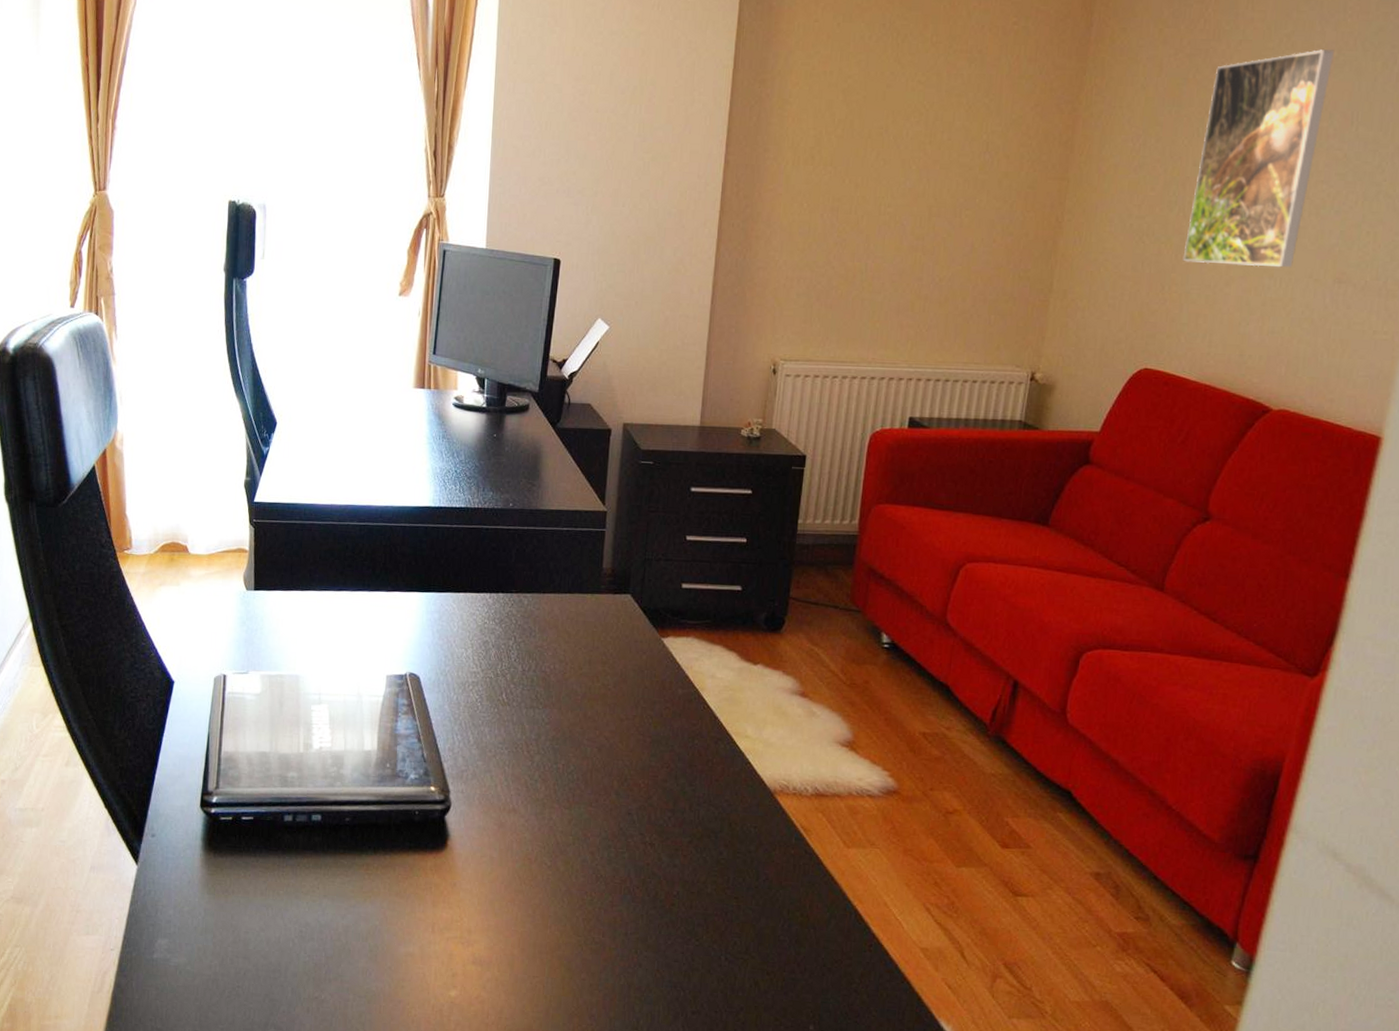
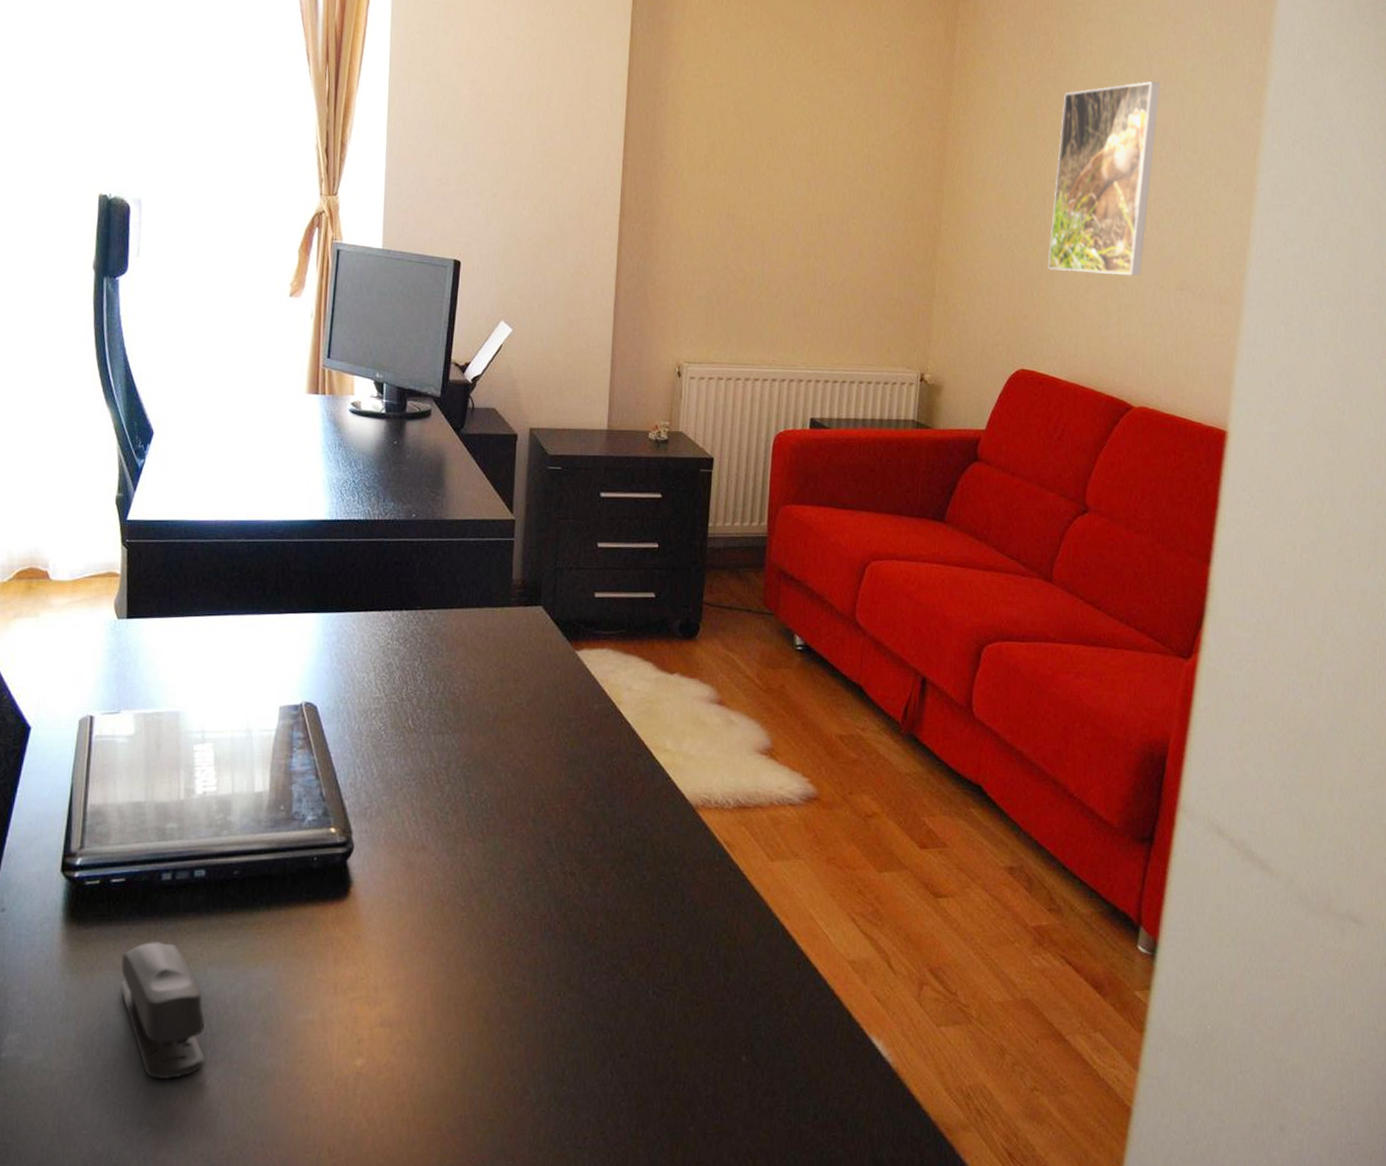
stapler: none [249,873,321,991] -> present [119,942,205,1080]

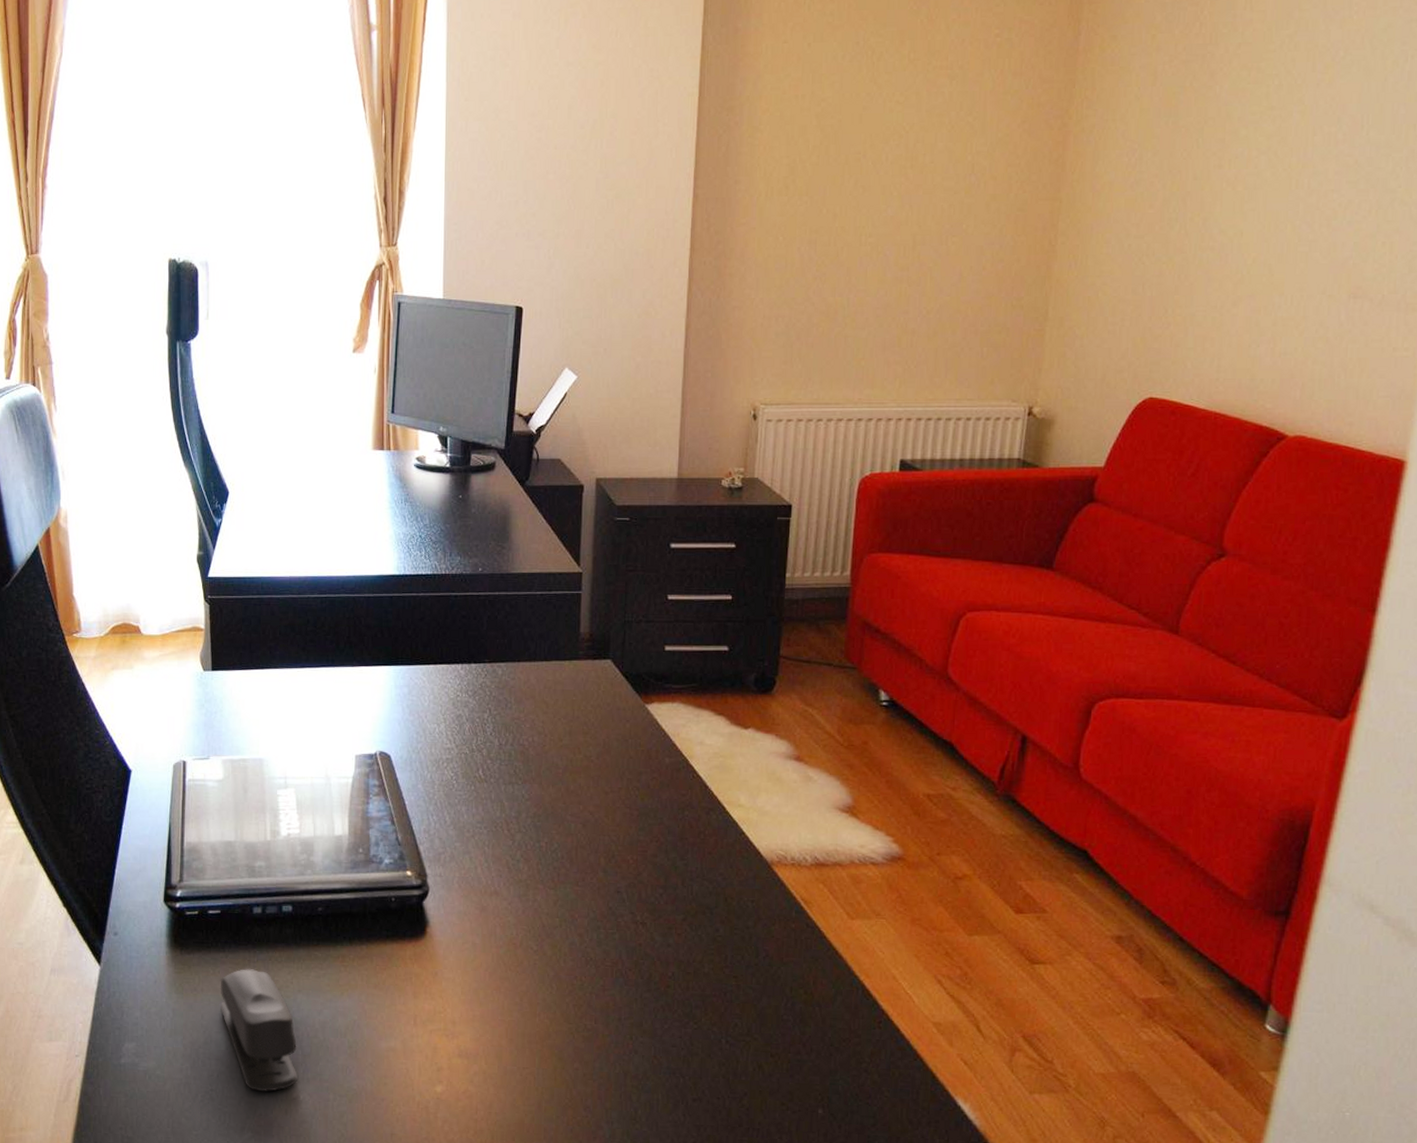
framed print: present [1047,81,1161,276] -> none [1186,49,1341,285]

